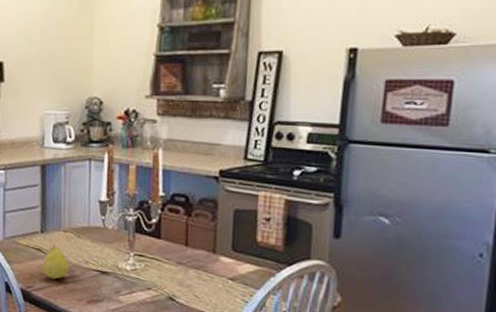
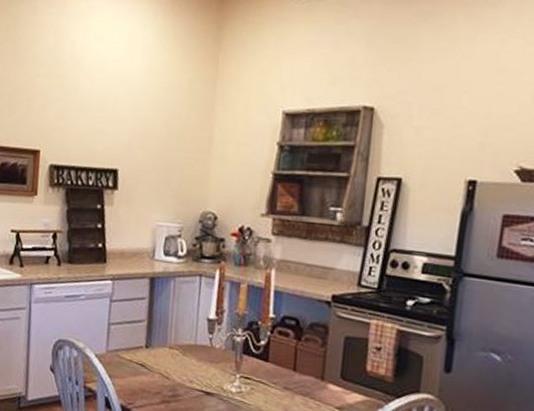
fruit: present [42,244,69,280] -> none [145,361,173,398]

